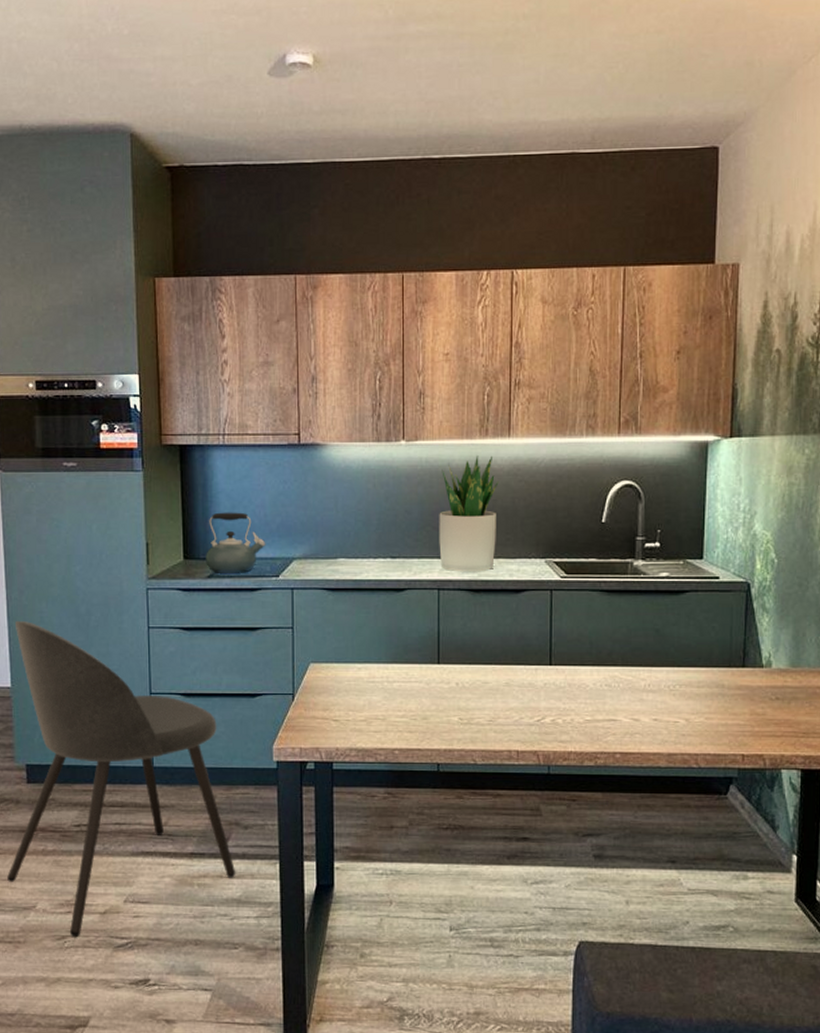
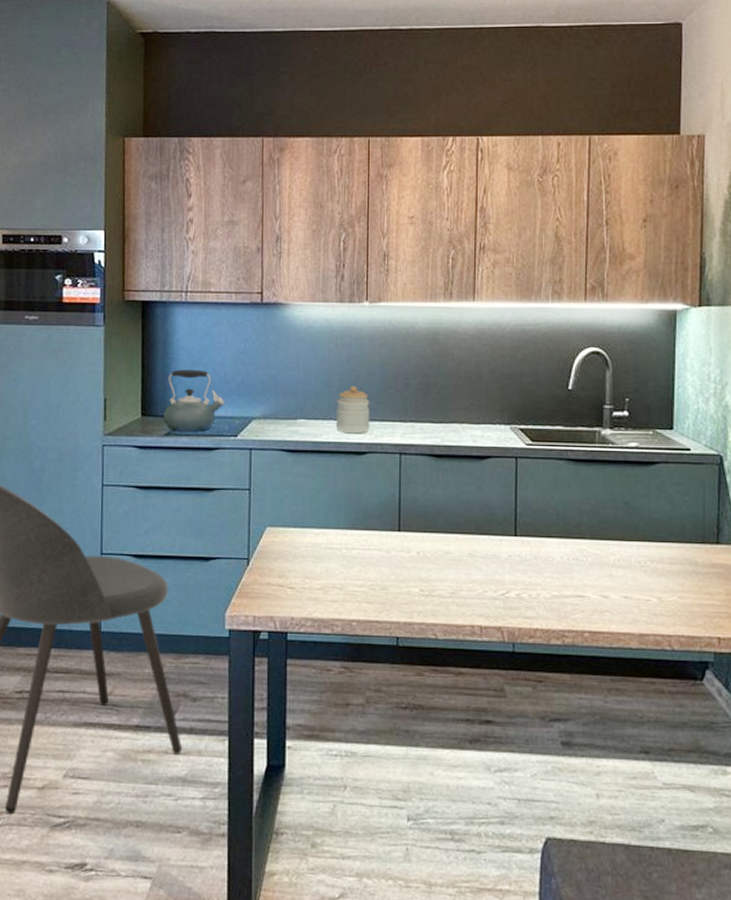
jar: none [375,524,409,571] -> present [335,385,370,434]
planter: present [439,455,499,572] -> none [401,319,463,437]

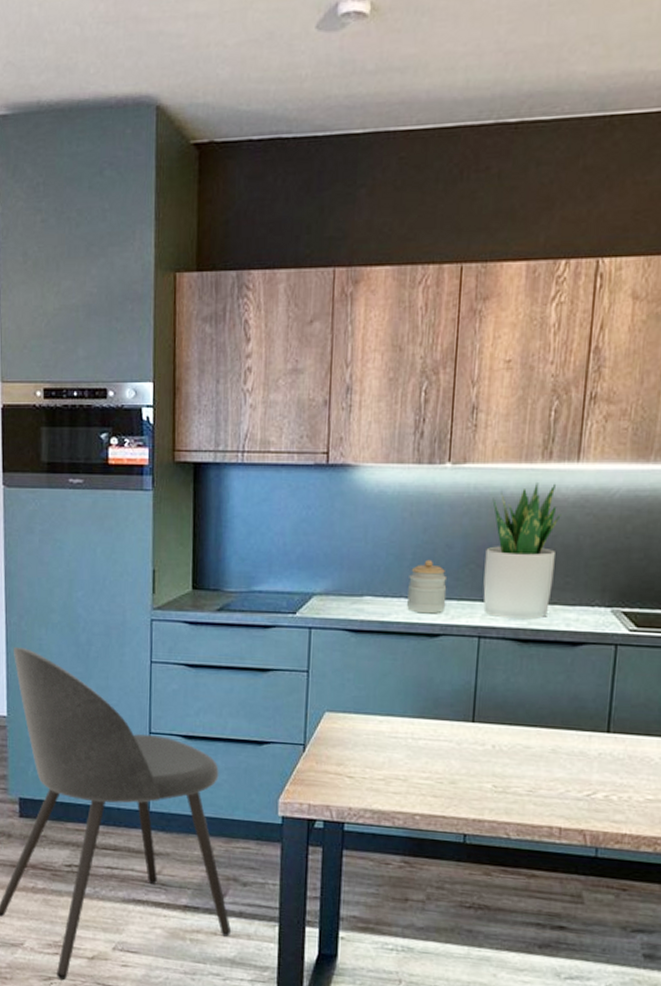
kettle: present [163,369,225,432] -> none [216,539,284,608]
planter: none [401,319,463,437] -> present [483,483,561,620]

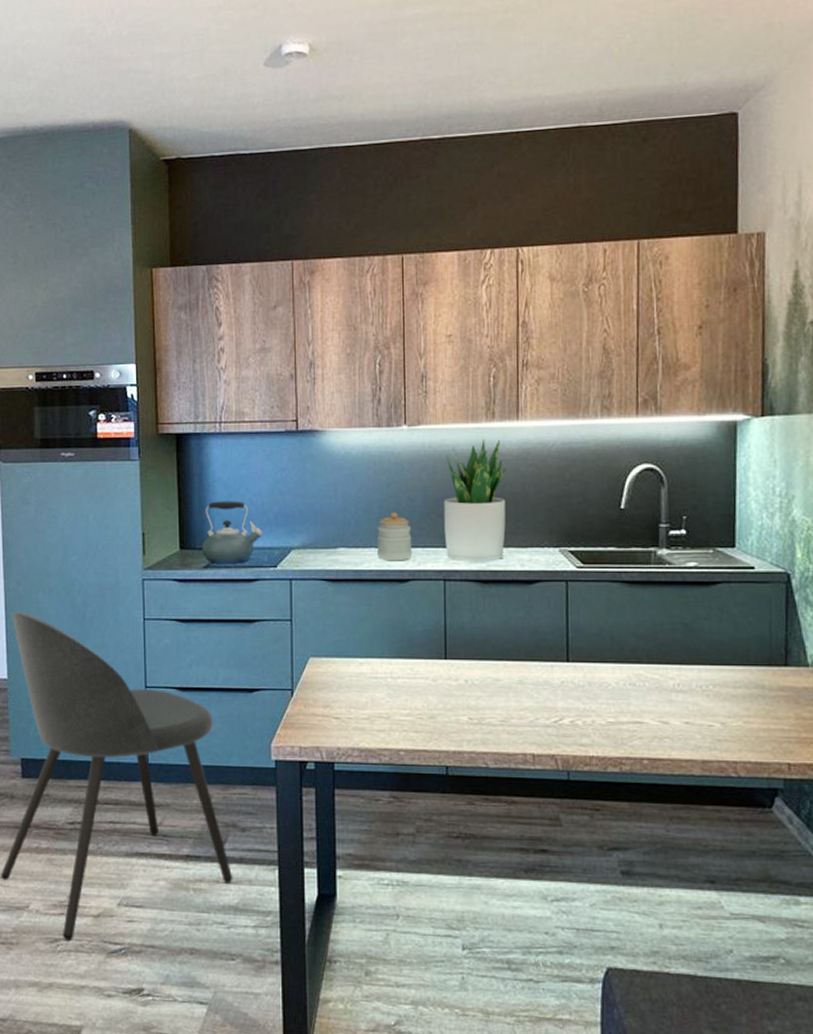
kettle: none [216,539,284,608] -> present [202,501,264,564]

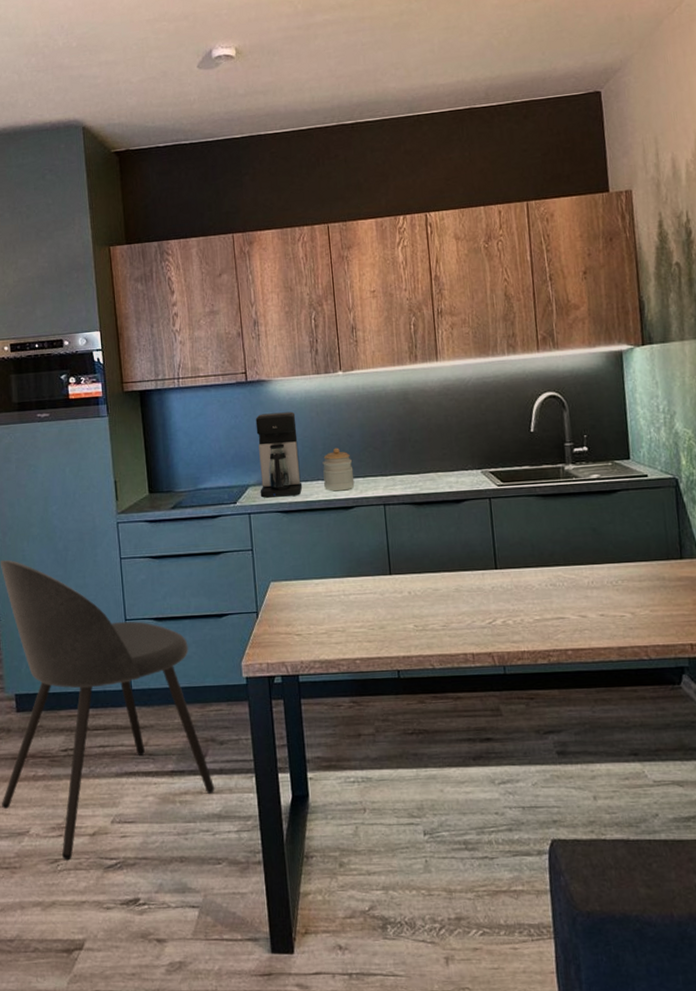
kettle: present [202,501,264,564] -> none [168,447,223,504]
coffee maker: none [304,468,353,564] -> present [255,411,303,499]
planter: present [444,439,507,562] -> none [378,378,434,488]

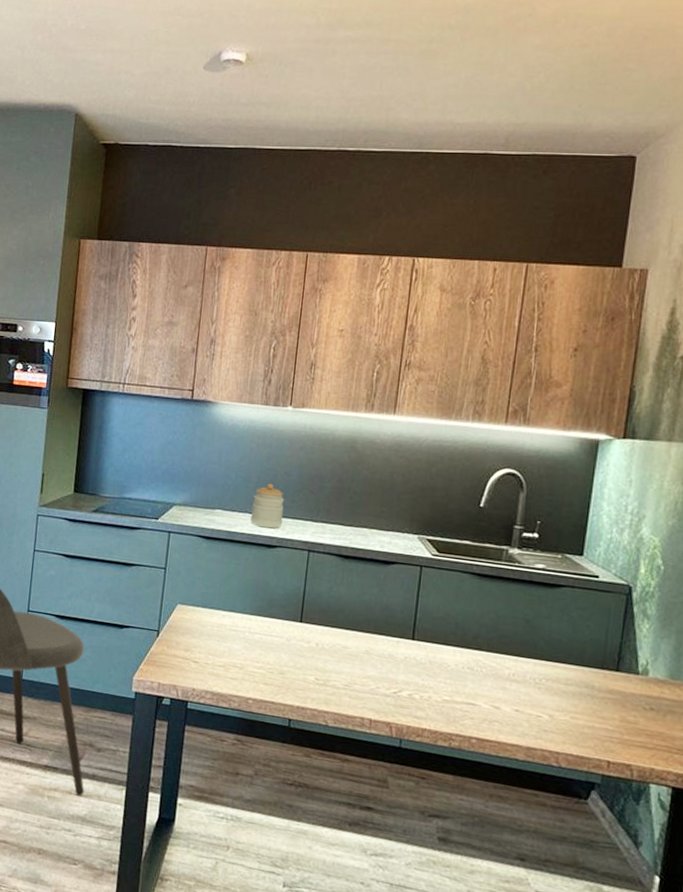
coffee maker: present [255,411,303,499] -> none [184,435,236,525]

